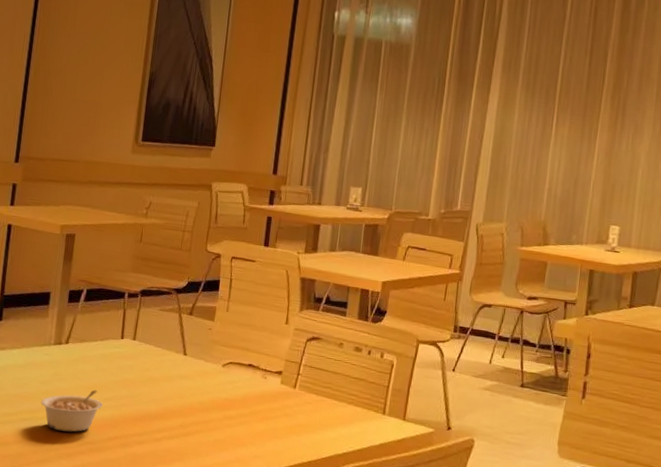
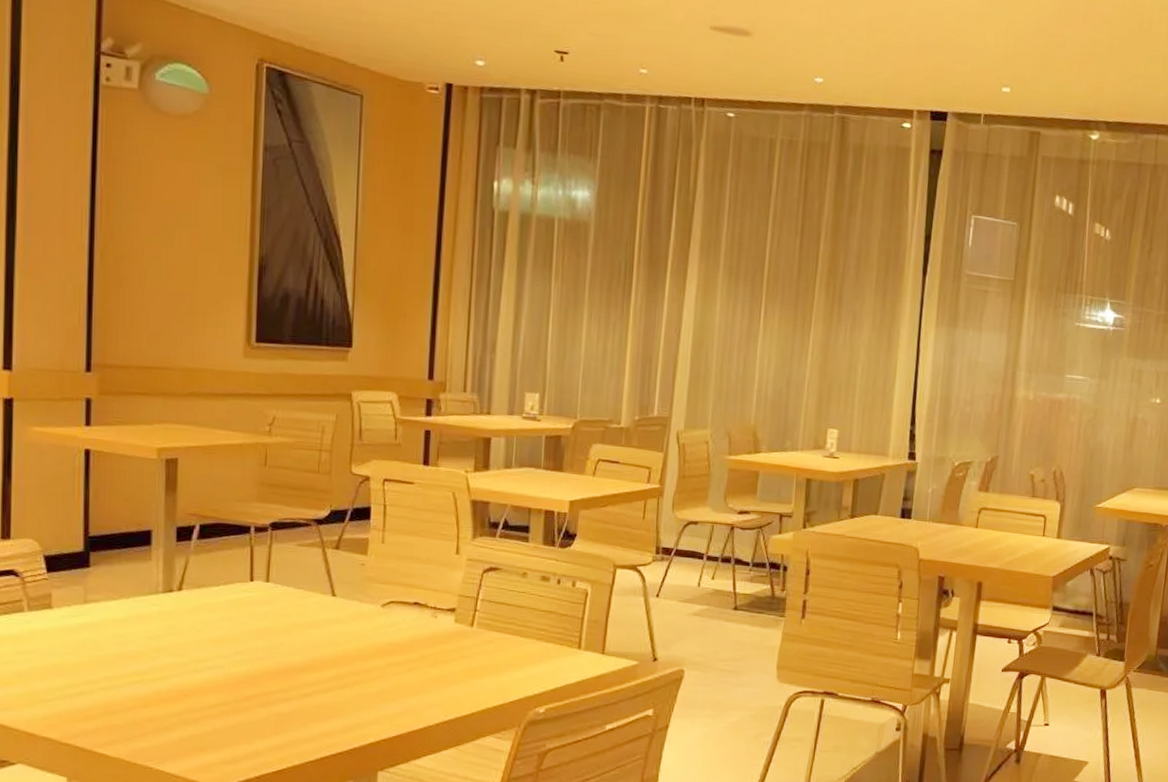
legume: present [41,390,103,432] -> none [153,643,234,694]

